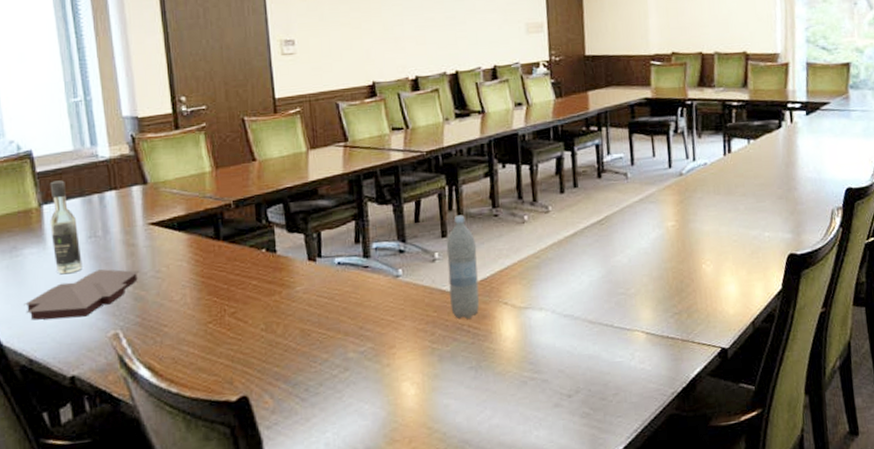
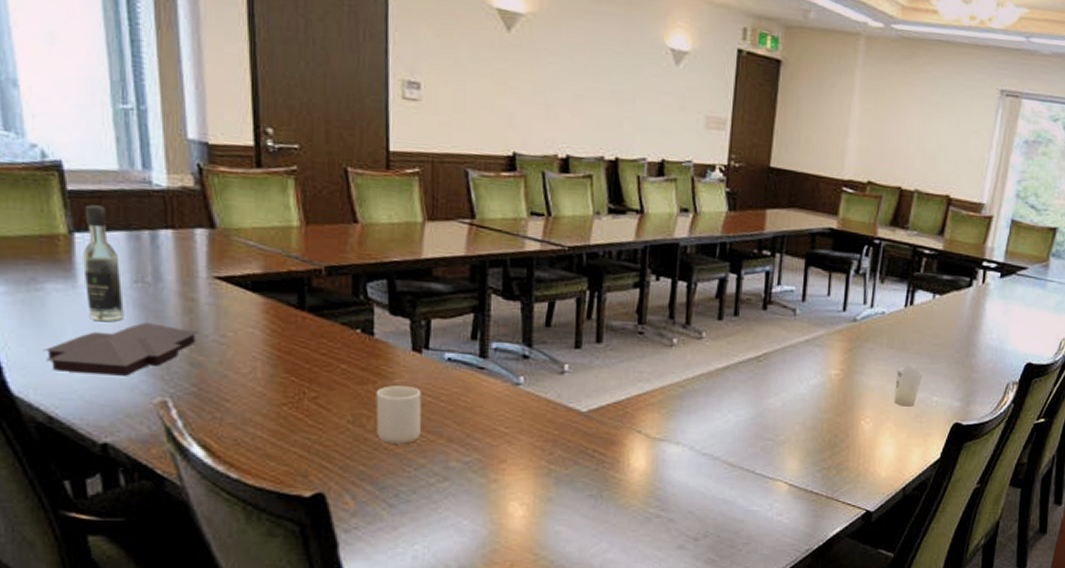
cup: none [282,291,322,345] -> present [375,385,421,444]
water bottle: present [446,215,480,320] -> none [576,326,614,443]
cup: none [726,208,752,246] -> present [894,366,923,407]

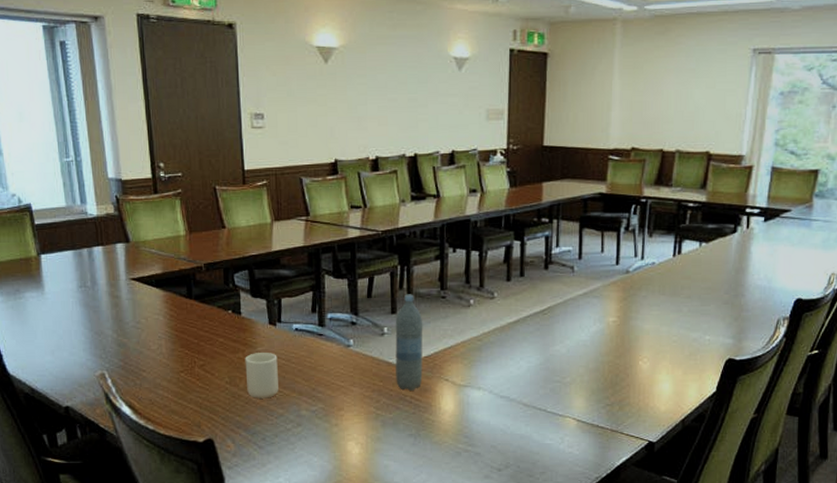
papers: present [43,323,197,376] -> none [26,316,122,356]
bottle: present [83,204,124,322] -> none [46,233,75,318]
water bottle: none [576,326,614,443] -> present [395,294,423,391]
cup: present [894,366,923,407] -> none [668,310,694,346]

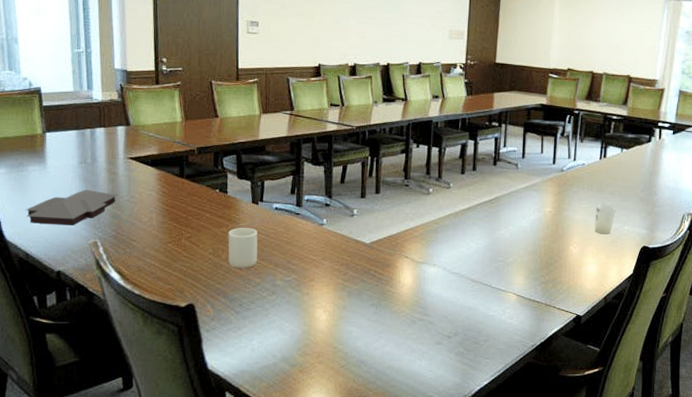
papers: none [26,316,122,356] -> present [25,190,117,226]
water bottle: present [395,294,423,391] -> none [362,181,388,265]
cup: none [668,310,694,346] -> present [594,204,616,235]

